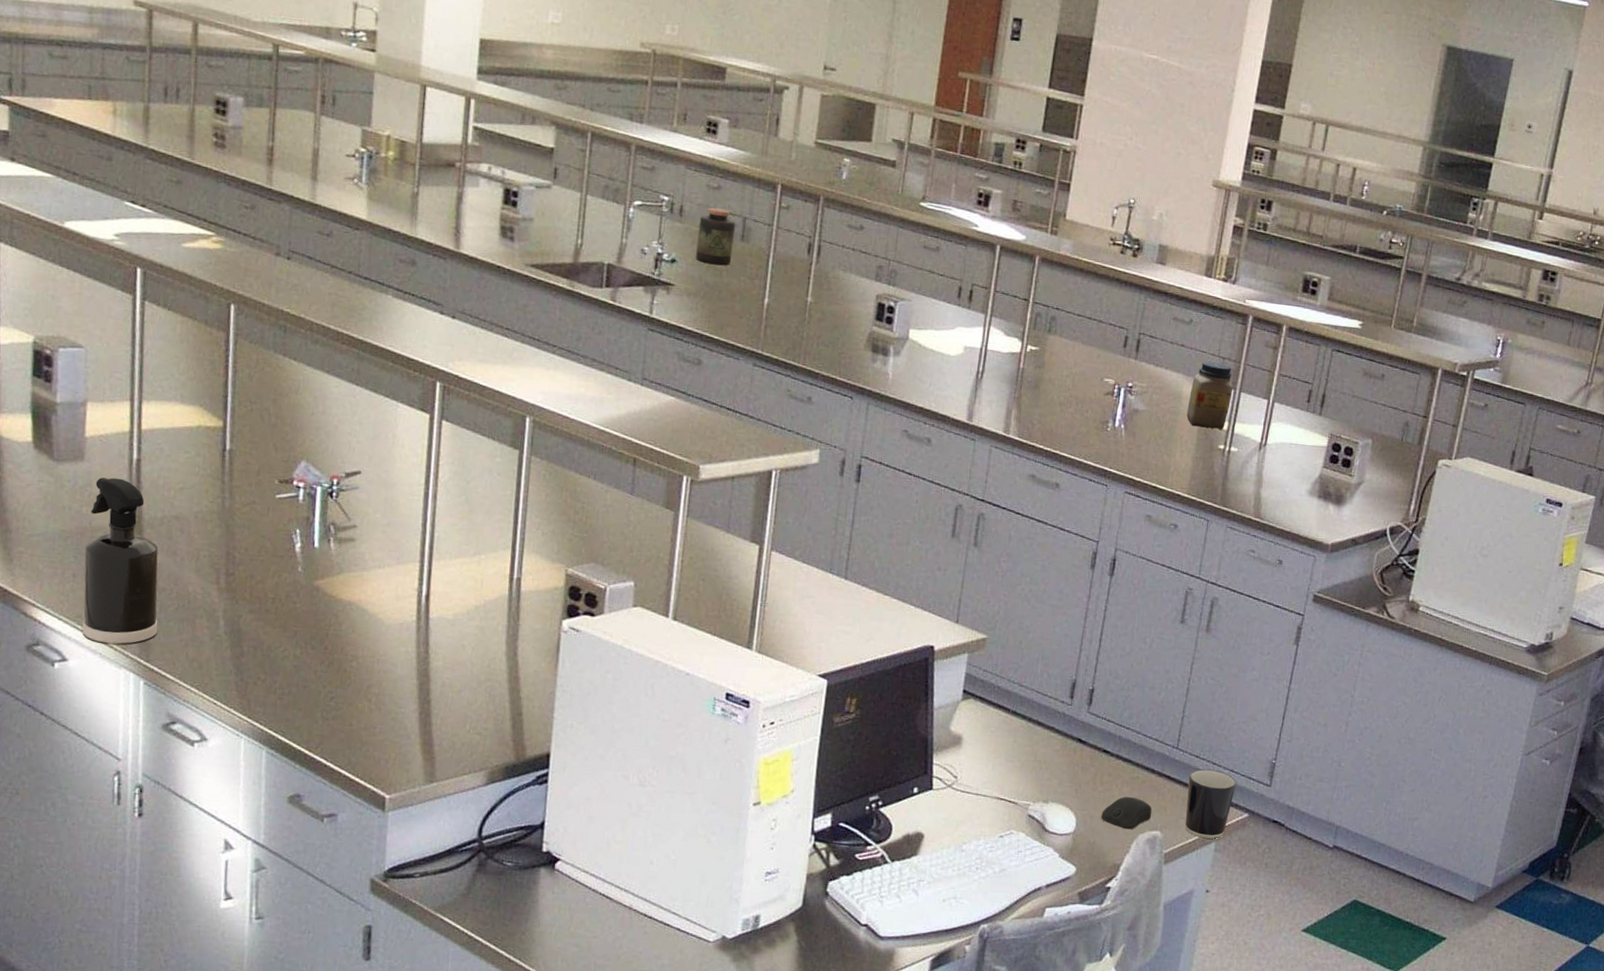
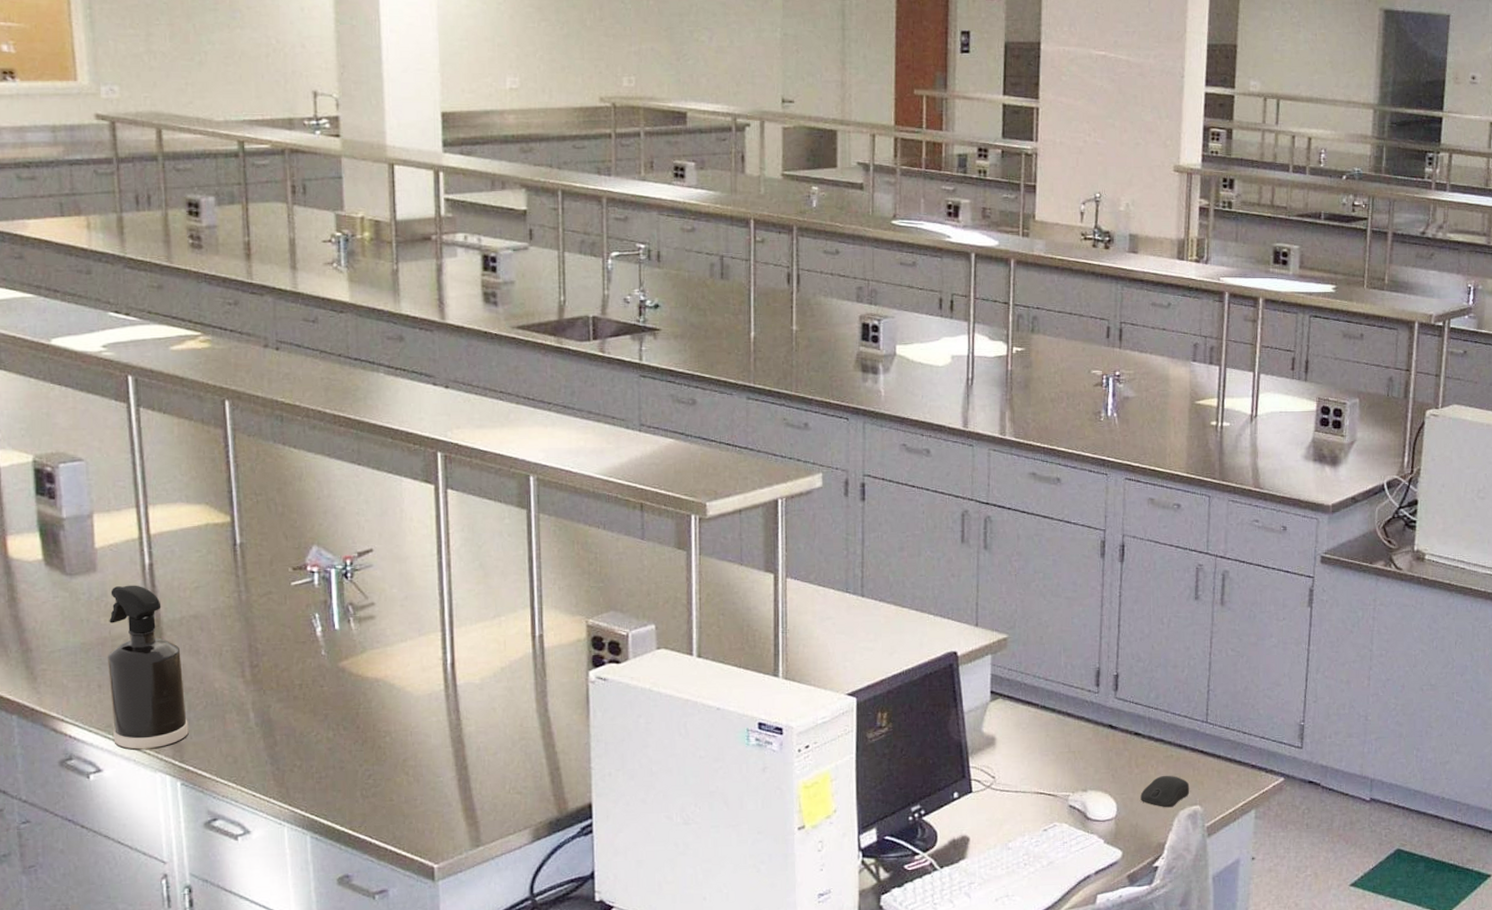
jar: present [696,207,735,266] -> none [677,250,714,305]
mug: present [1184,769,1237,839] -> none [1221,739,1269,807]
jar: present [1186,361,1233,429] -> none [1176,341,1218,406]

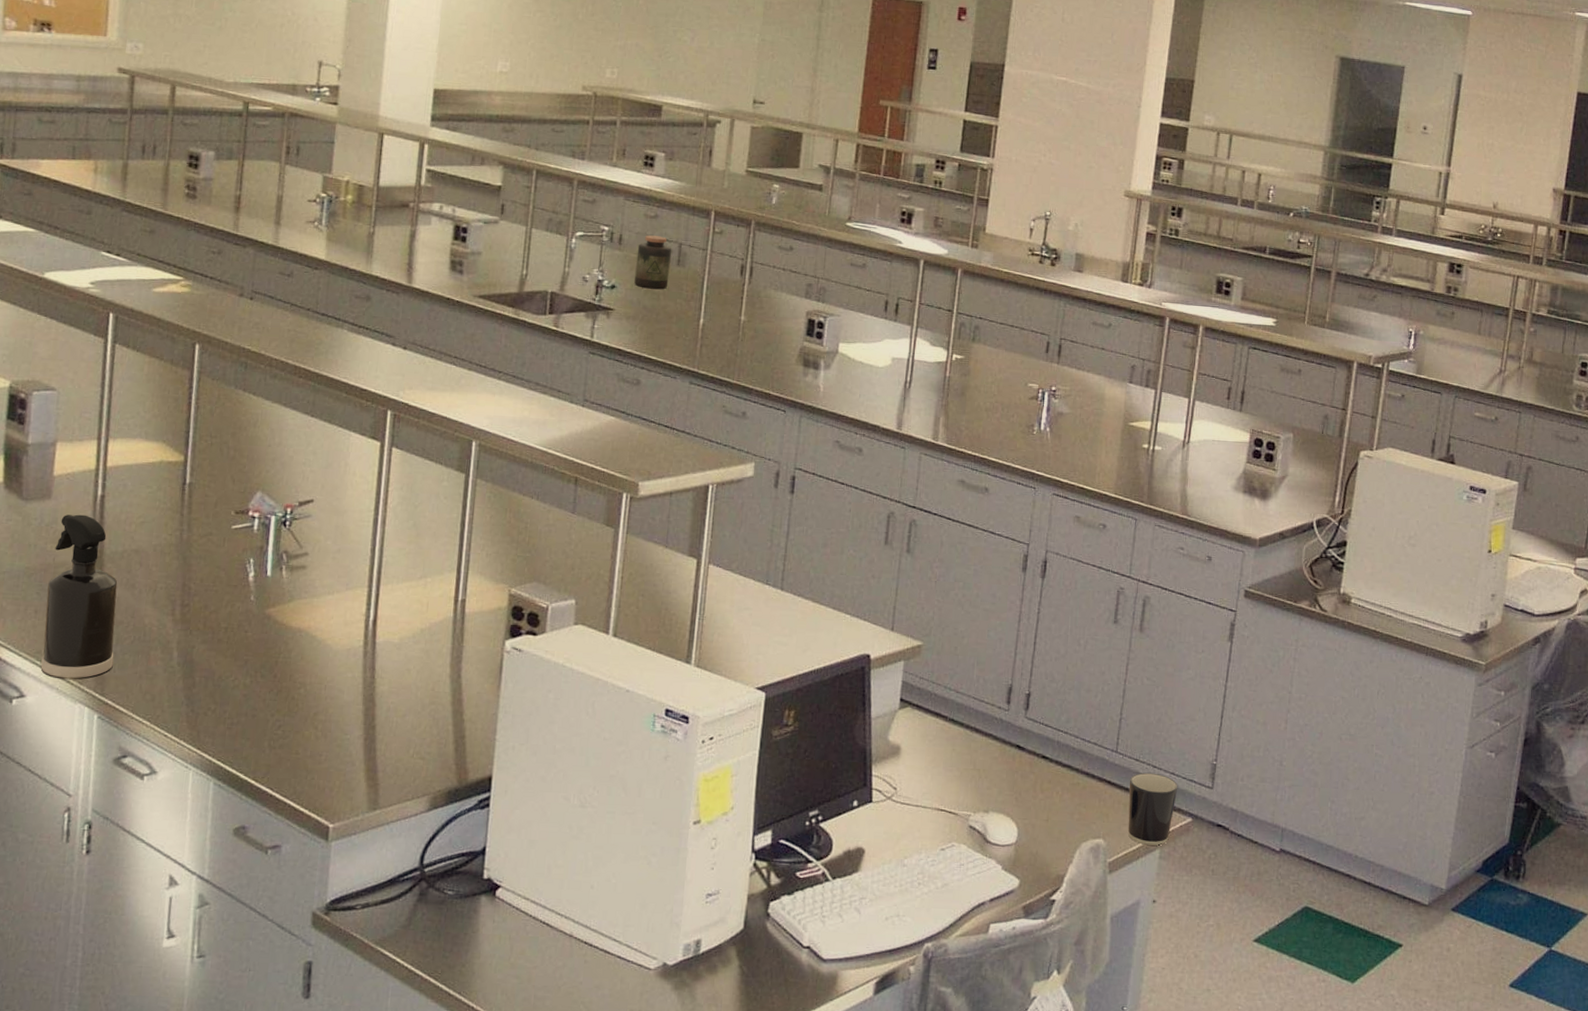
jar: none [677,250,714,305] -> present [634,235,671,290]
computer mouse: present [1140,775,1190,808] -> none [1043,803,1094,839]
mug: none [1221,739,1269,807] -> present [1127,772,1178,846]

